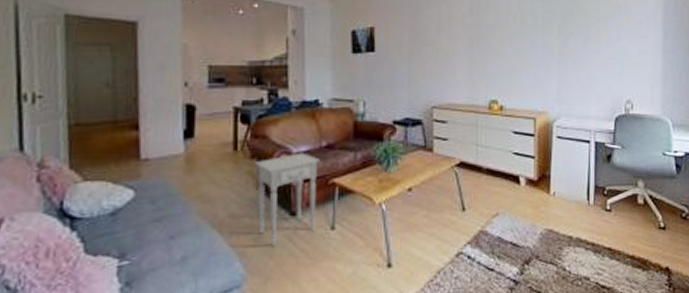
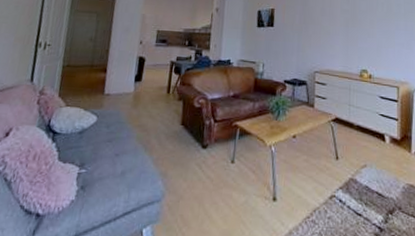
nightstand: present [255,152,320,245] -> none [177,99,228,171]

